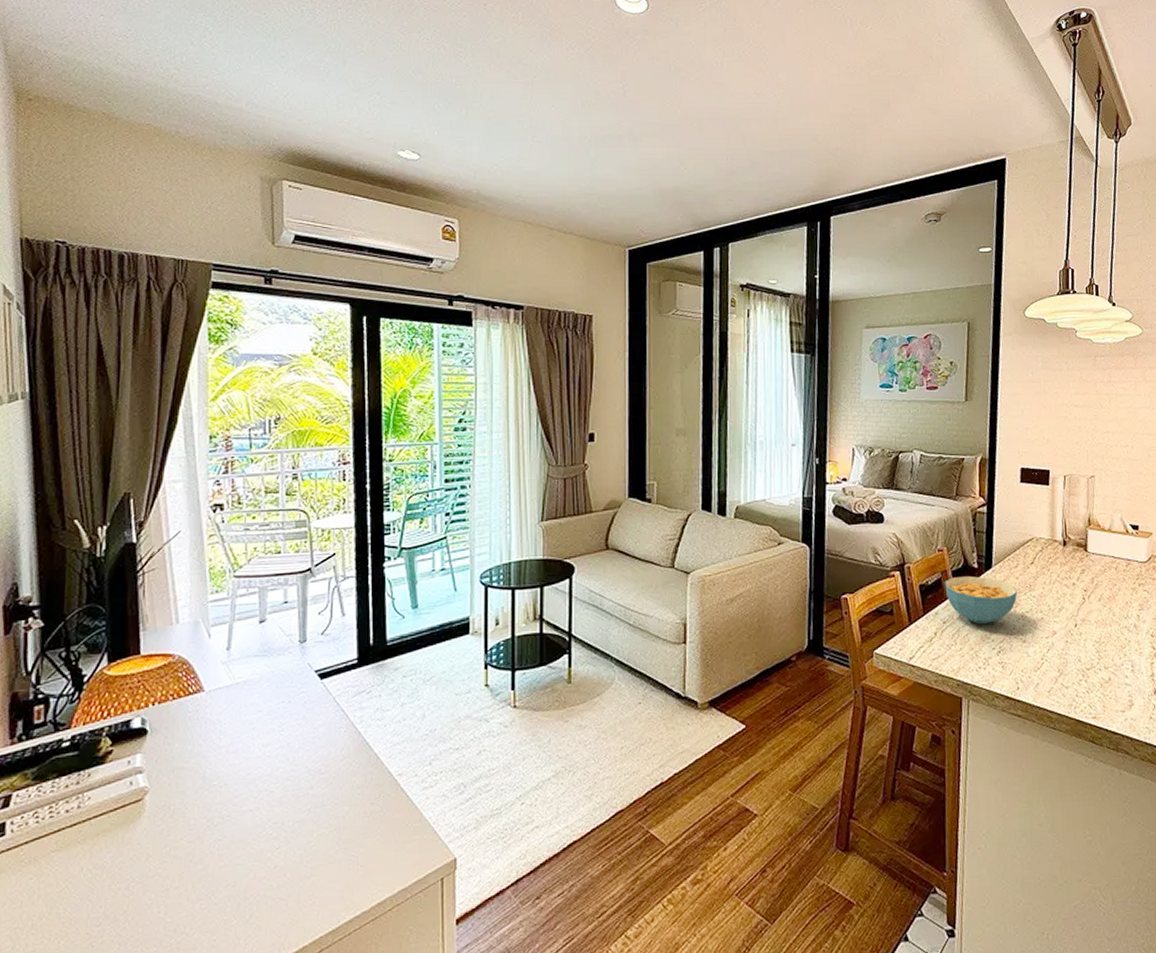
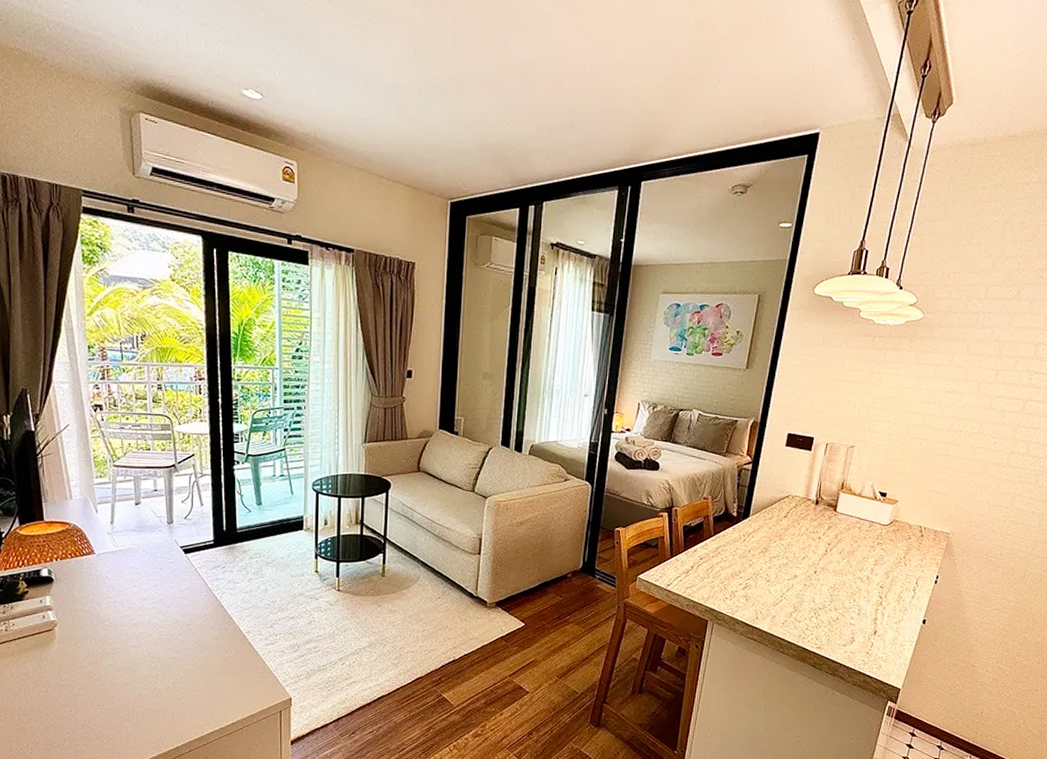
cereal bowl: present [944,576,1017,625] -> none [705,522,768,564]

